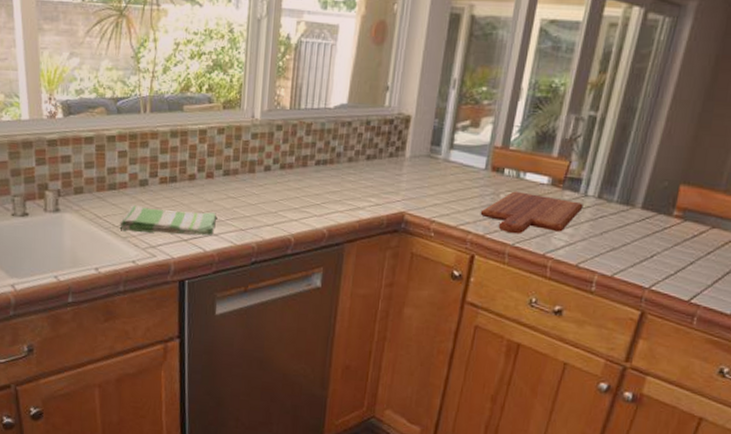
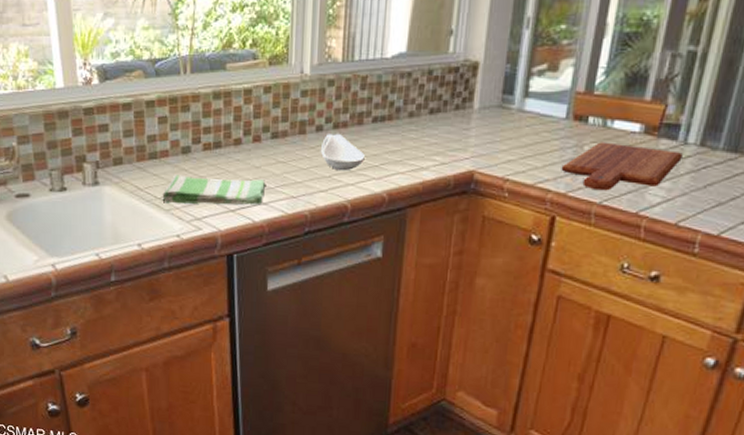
spoon rest: none [267,174,308,207] -> present [320,134,365,170]

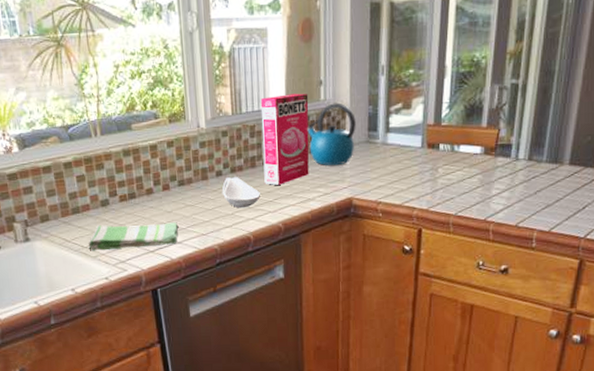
cereal box: none [371,43,435,148] -> present [261,93,309,185]
kettle: none [429,57,489,130] -> present [307,102,356,165]
cutting board: present [561,142,683,191] -> none [422,164,516,204]

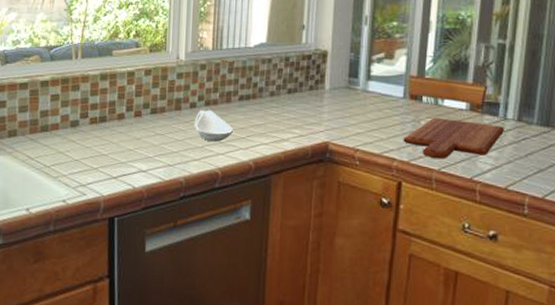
dish towel: present [88,222,178,251] -> none [51,145,145,173]
cereal box: present [261,93,309,185] -> none [238,35,290,122]
kettle: present [307,102,356,165] -> none [286,47,336,107]
cutting board: none [422,164,516,204] -> present [403,117,504,160]

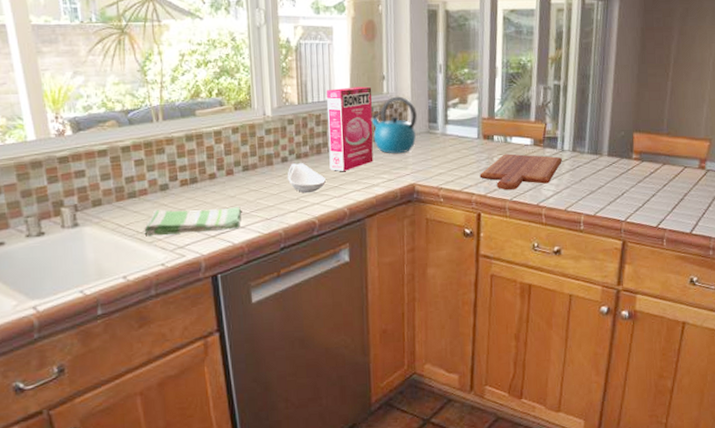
dish towel: none [51,145,145,173] -> present [144,207,241,237]
cereal box: none [238,35,290,122] -> present [326,86,373,171]
kettle: none [286,47,336,107] -> present [371,96,417,153]

